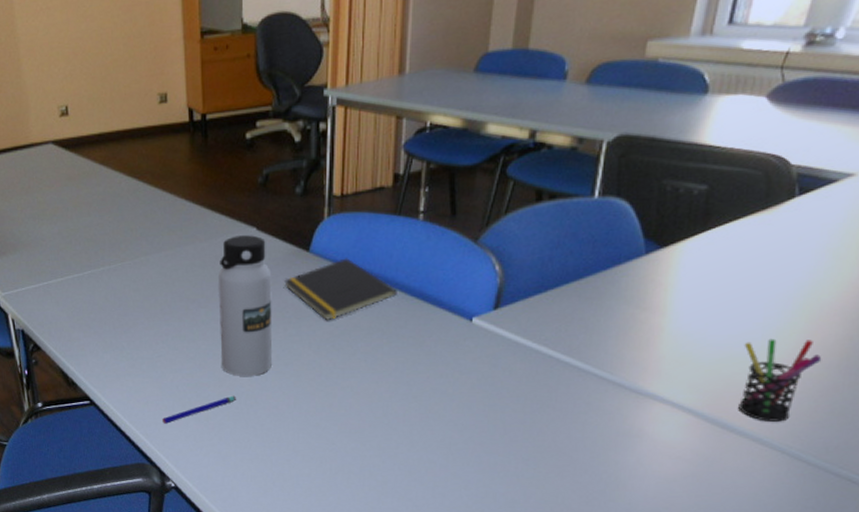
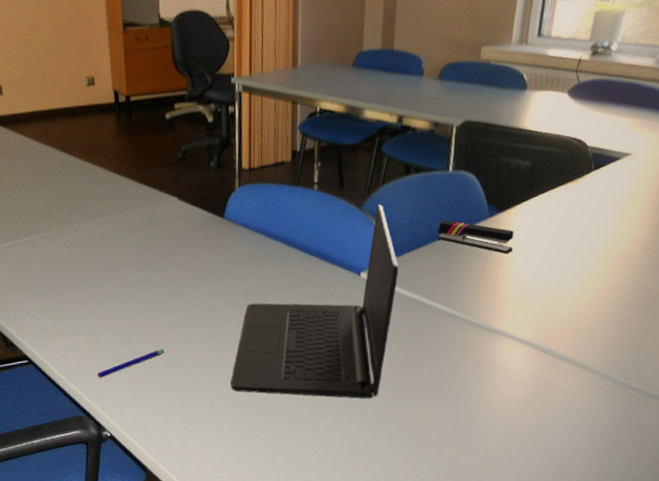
water bottle: present [219,235,272,376] -> none [145,204,195,331]
notepad: present [284,258,397,320] -> none [203,223,299,278]
laptop: none [310,236,522,466] -> present [230,203,399,399]
stapler: none [573,257,678,300] -> present [437,220,514,254]
pen holder: present [738,338,822,422] -> none [563,283,619,349]

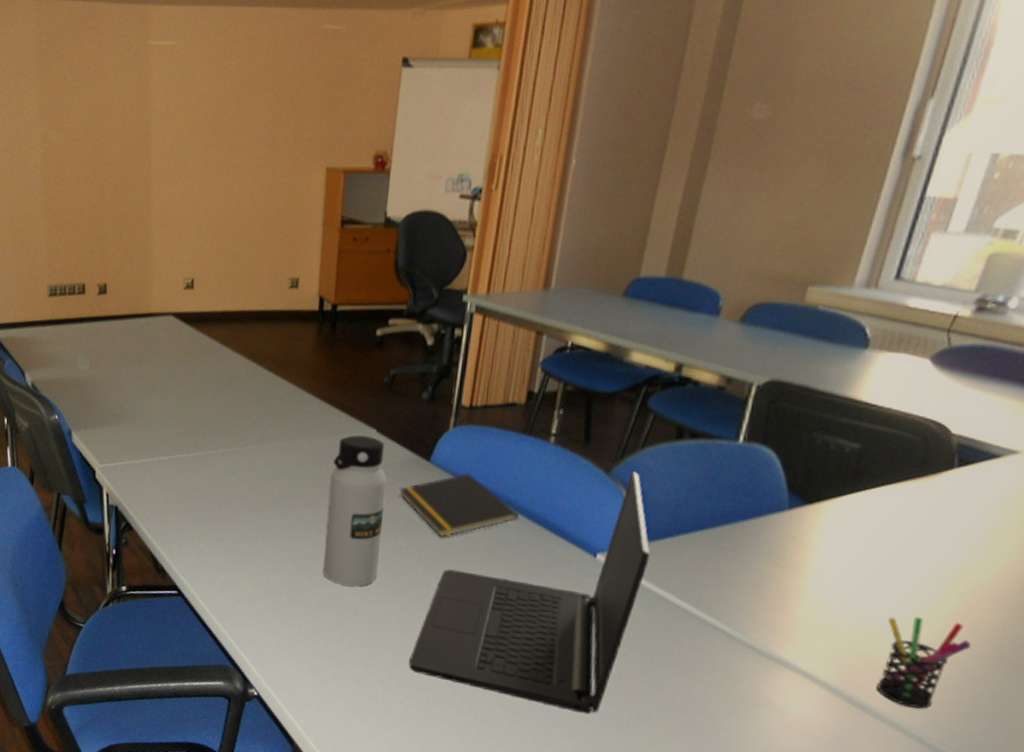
pen: present [98,348,164,378] -> none [253,604,334,626]
water bottle: none [145,204,195,331] -> present [323,435,388,587]
notepad: none [203,223,299,278] -> present [399,473,519,537]
stapler: present [437,220,514,254] -> none [709,503,822,561]
pen holder: none [563,283,619,349] -> present [876,616,972,709]

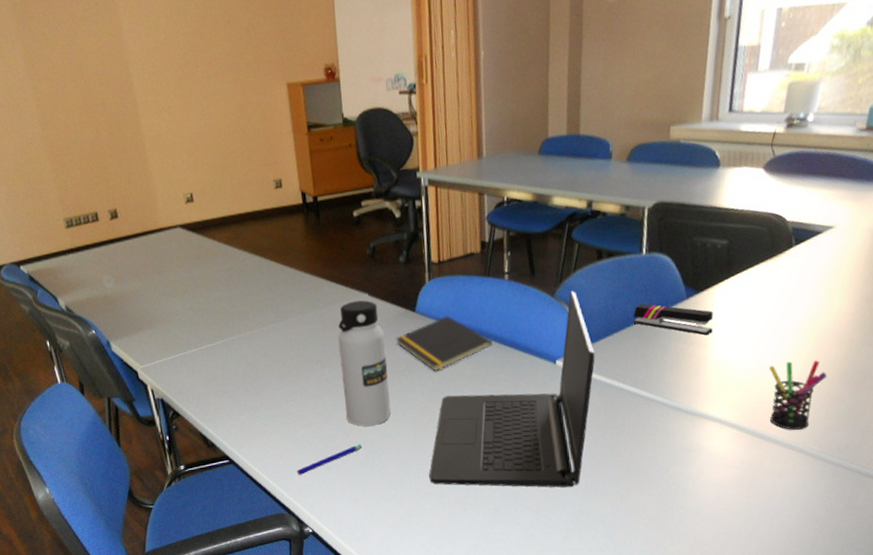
pen: none [253,604,334,626] -> present [297,444,362,475]
stapler: none [709,503,822,561] -> present [633,303,713,336]

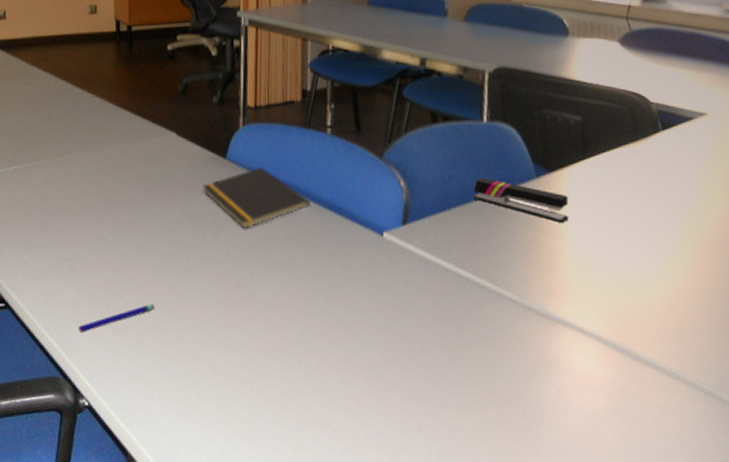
water bottle: present [338,300,391,426] -> none [140,139,191,284]
laptop: present [429,290,595,488] -> none [230,153,429,392]
pen holder: present [769,360,827,430] -> none [639,267,715,355]

